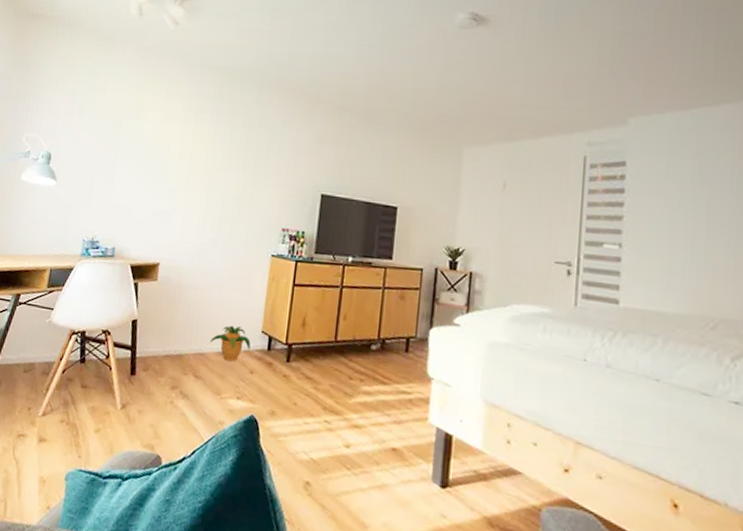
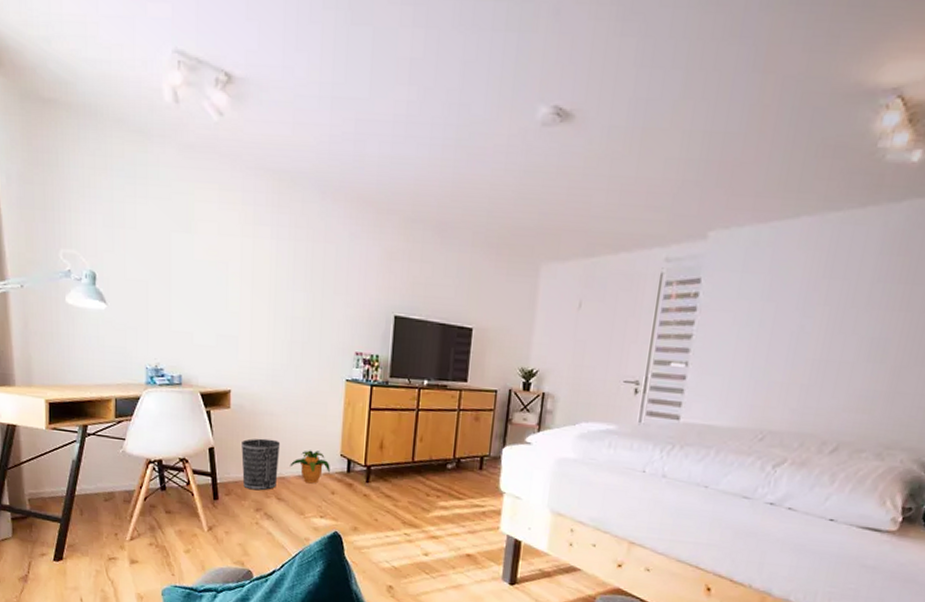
wastebasket: none [162,312,203,367] -> present [241,438,281,491]

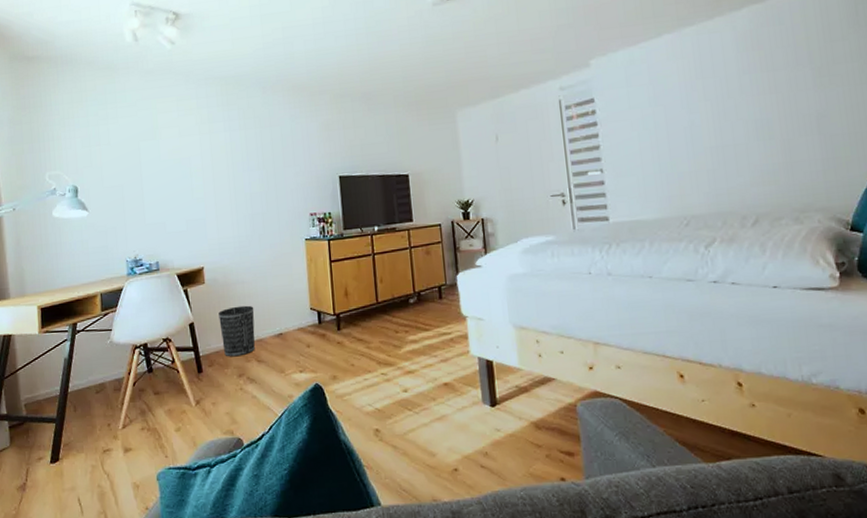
potted plant: present [289,450,330,484] -> none [265,308,303,341]

